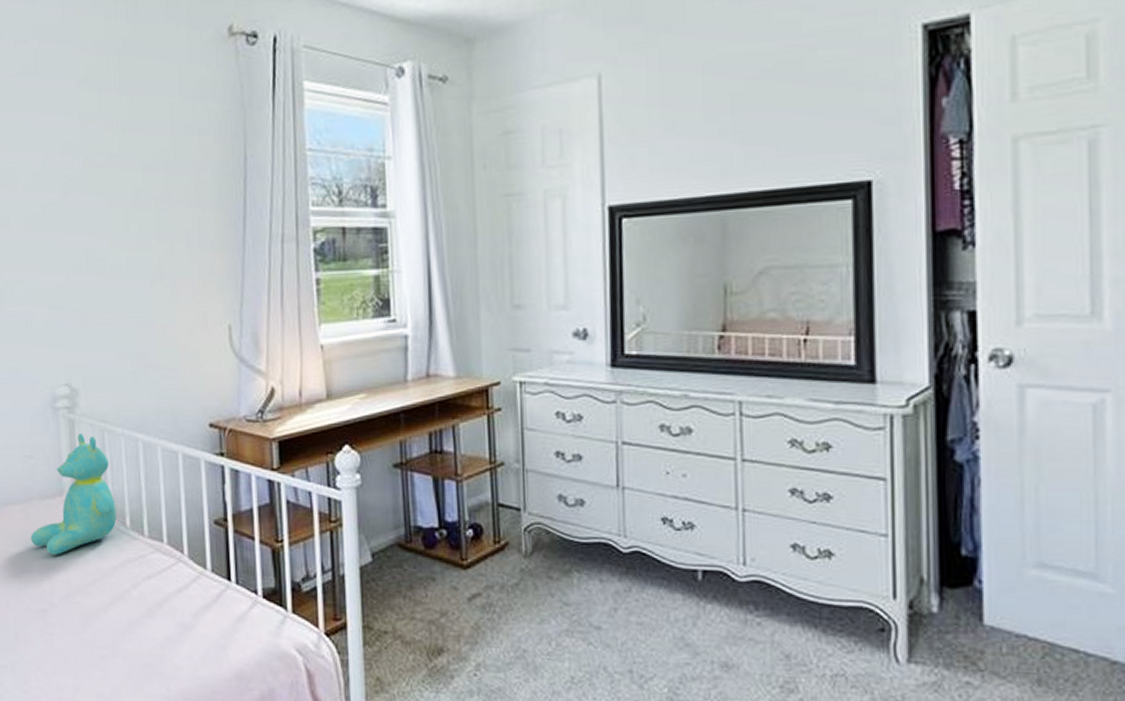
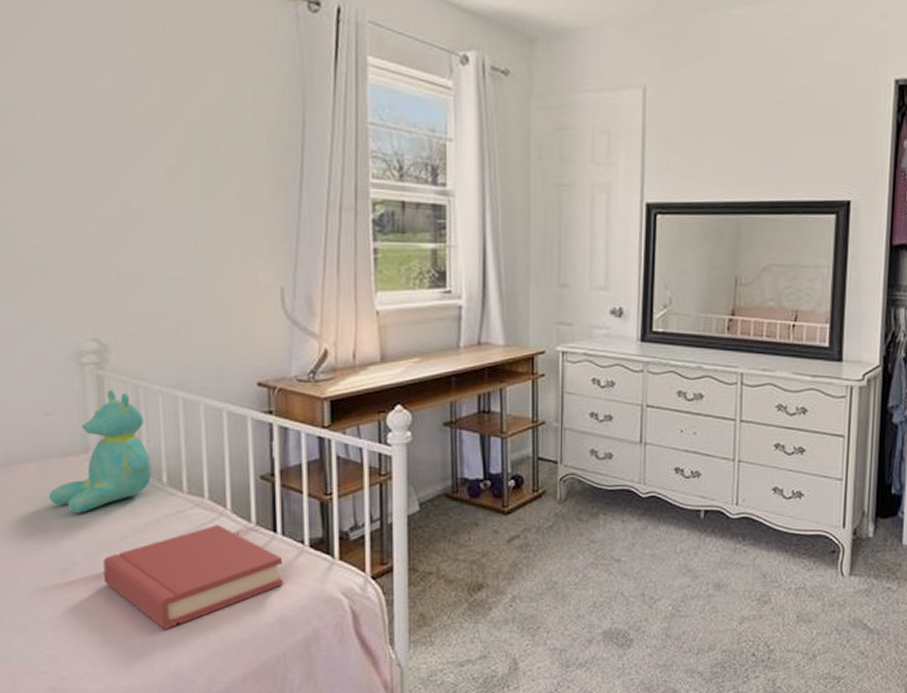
hardback book: none [76,570,239,678] -> present [103,524,284,630]

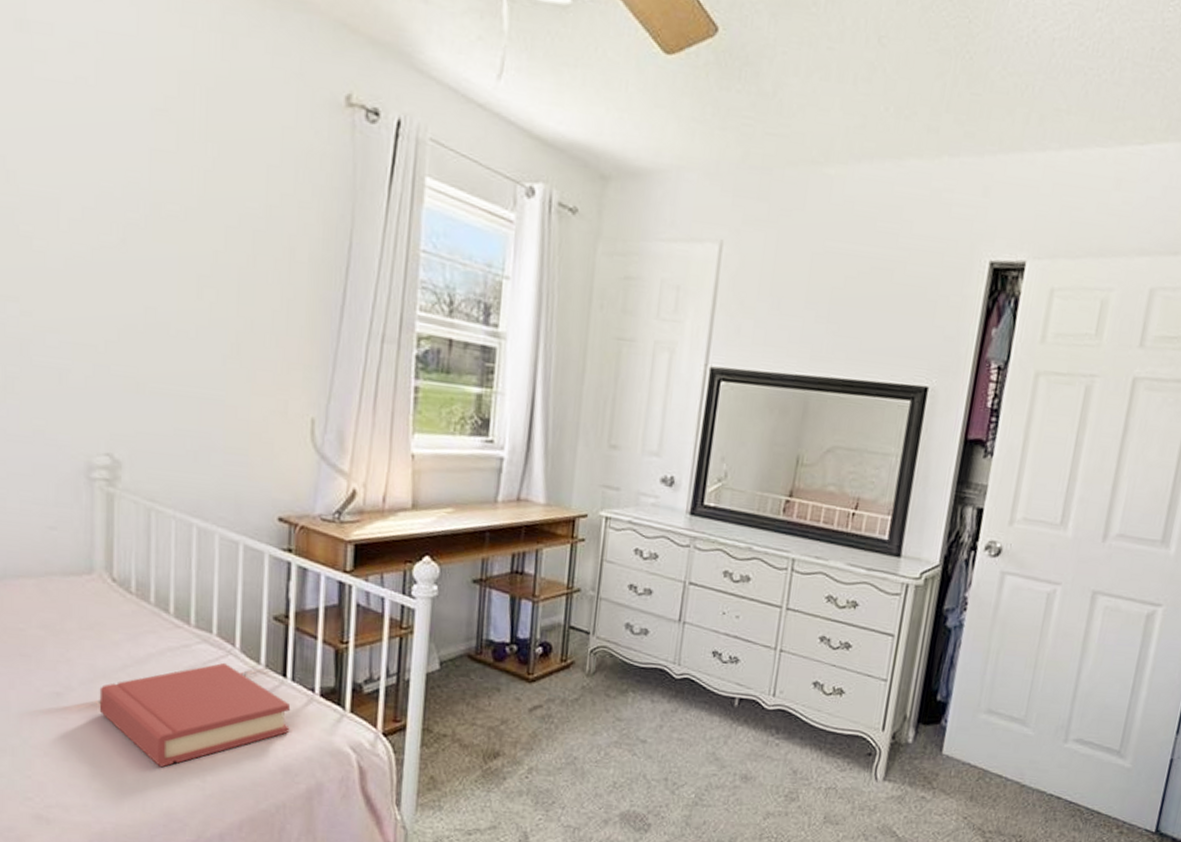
teddy bear: present [48,389,152,513] -> none [46,508,158,637]

